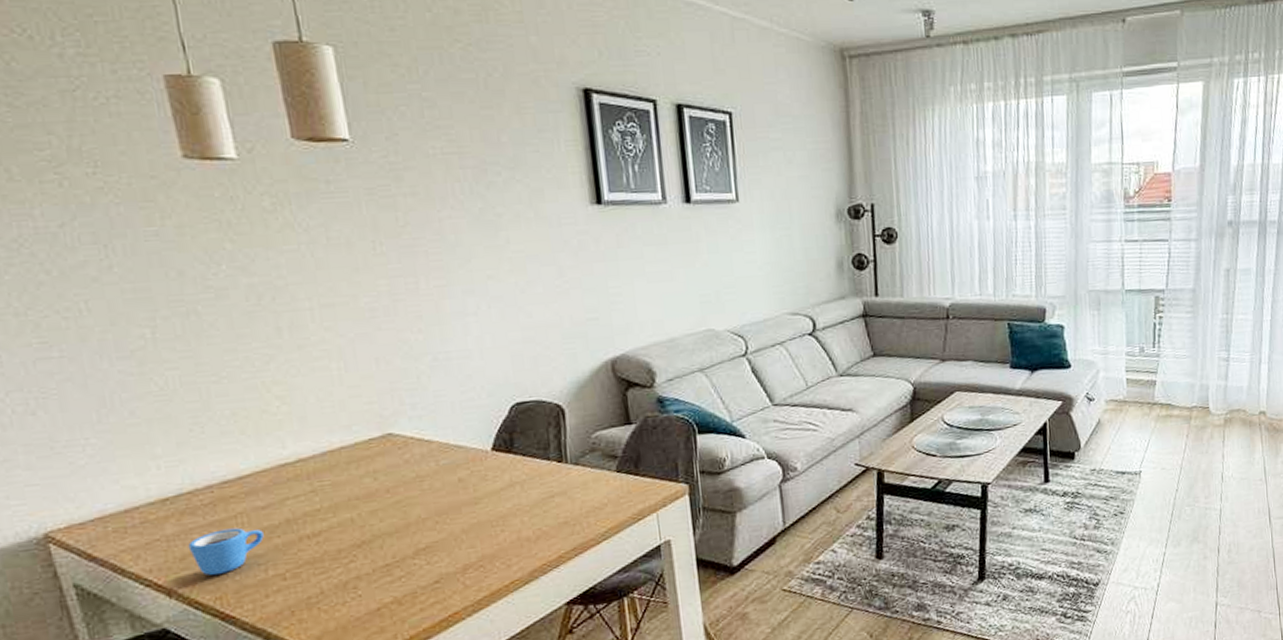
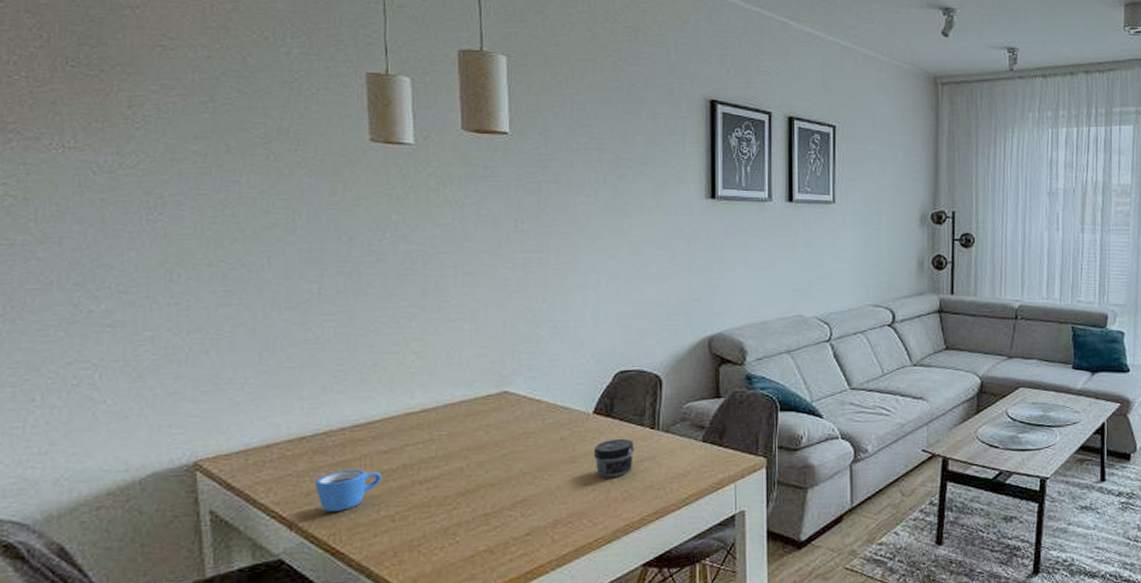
jar: none [497,475,543,518] -> present [593,438,635,478]

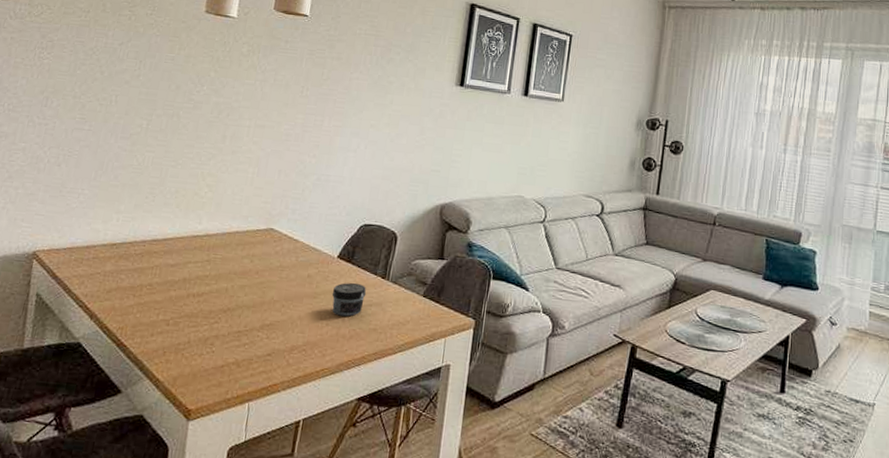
mug: present [314,469,382,512] -> none [115,275,166,310]

